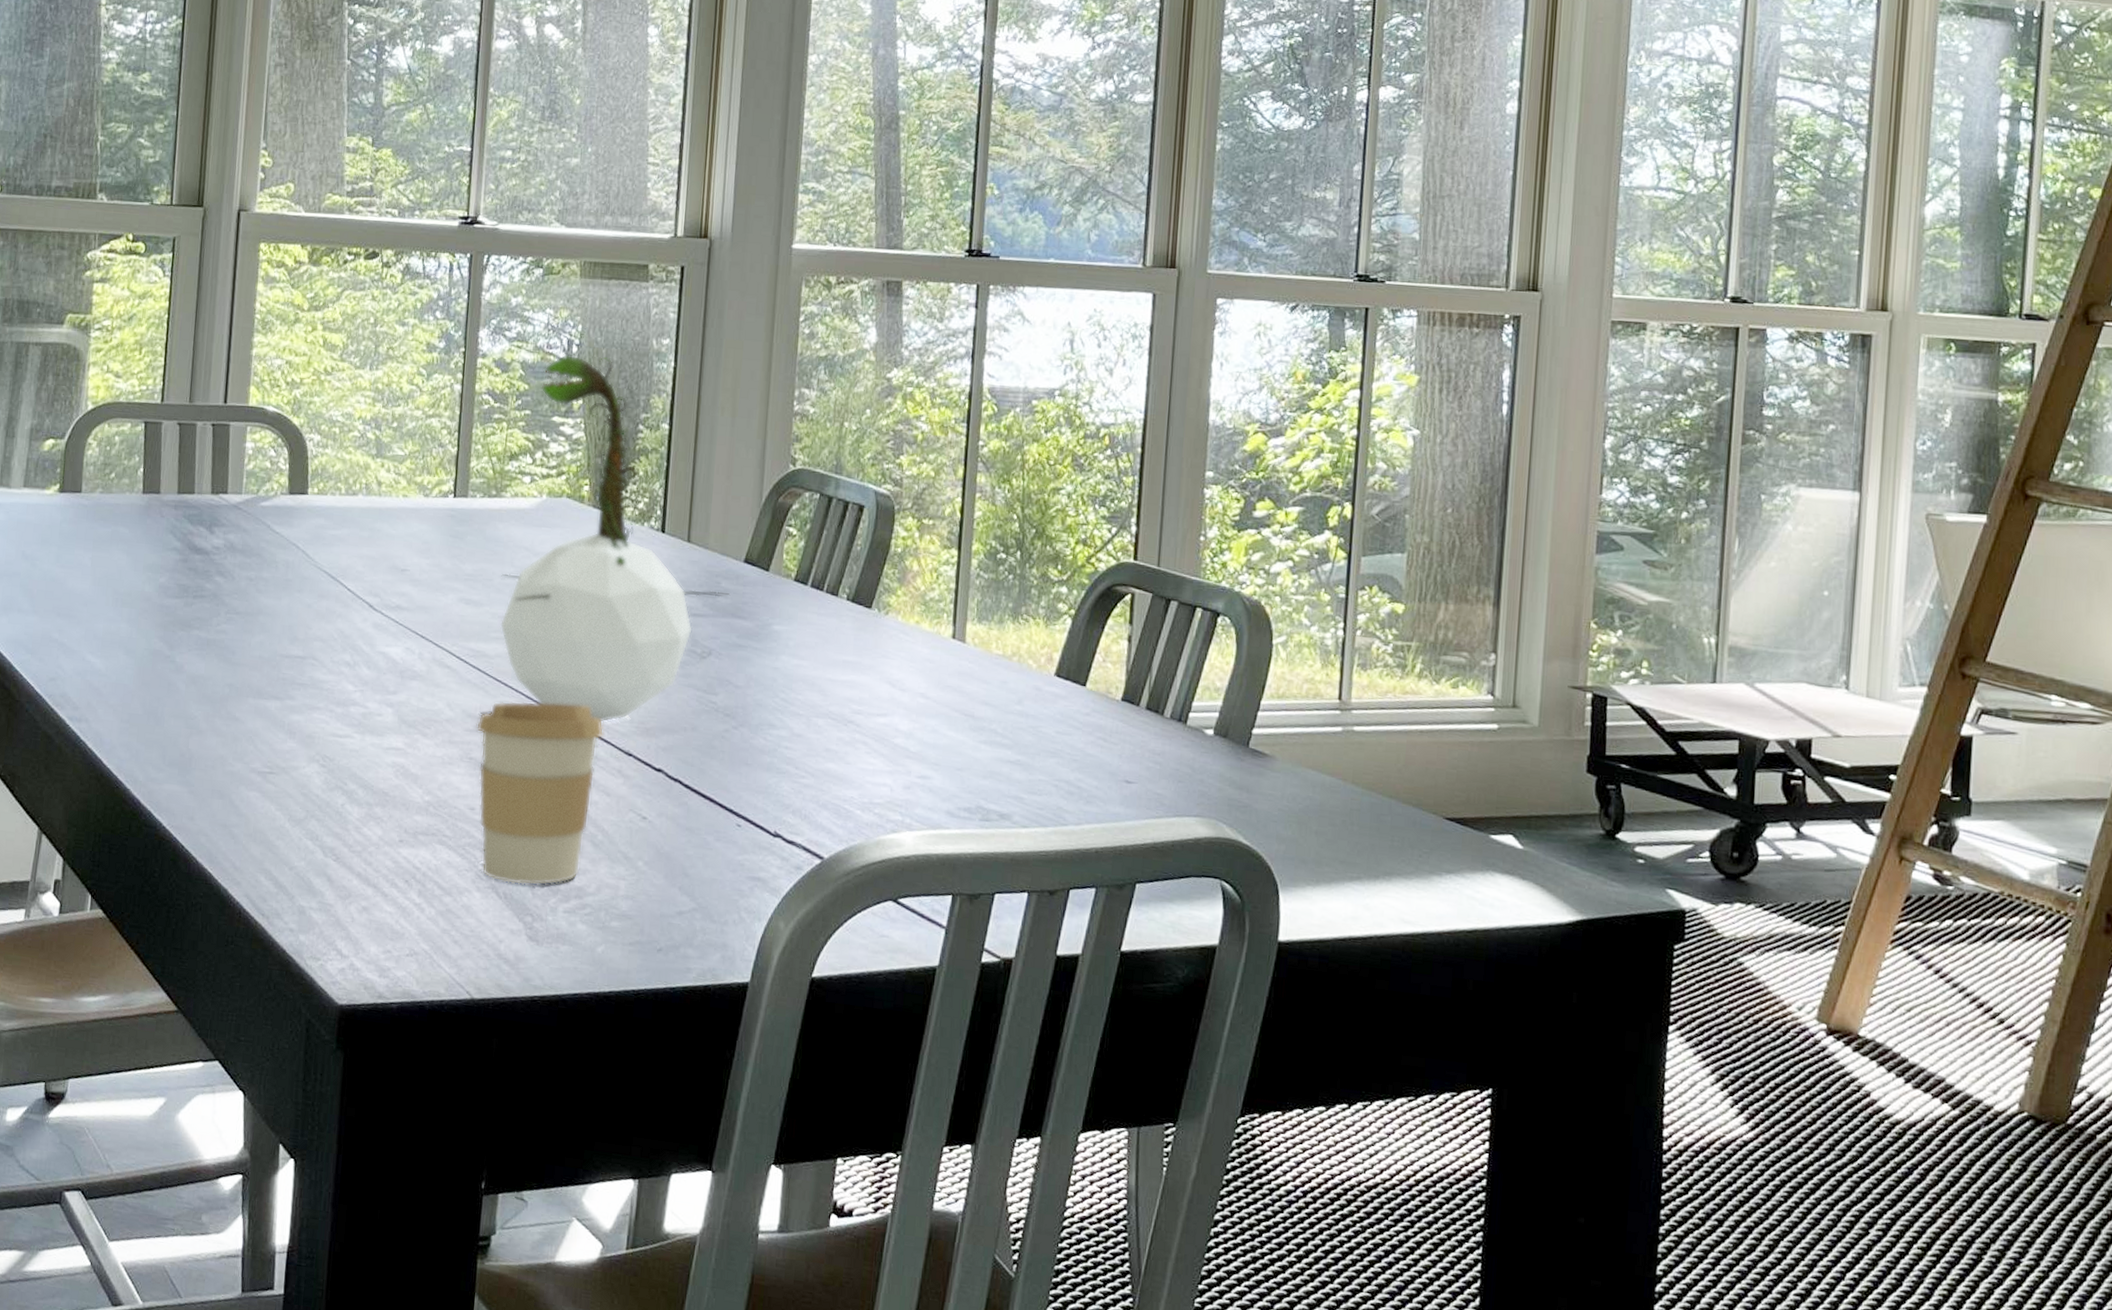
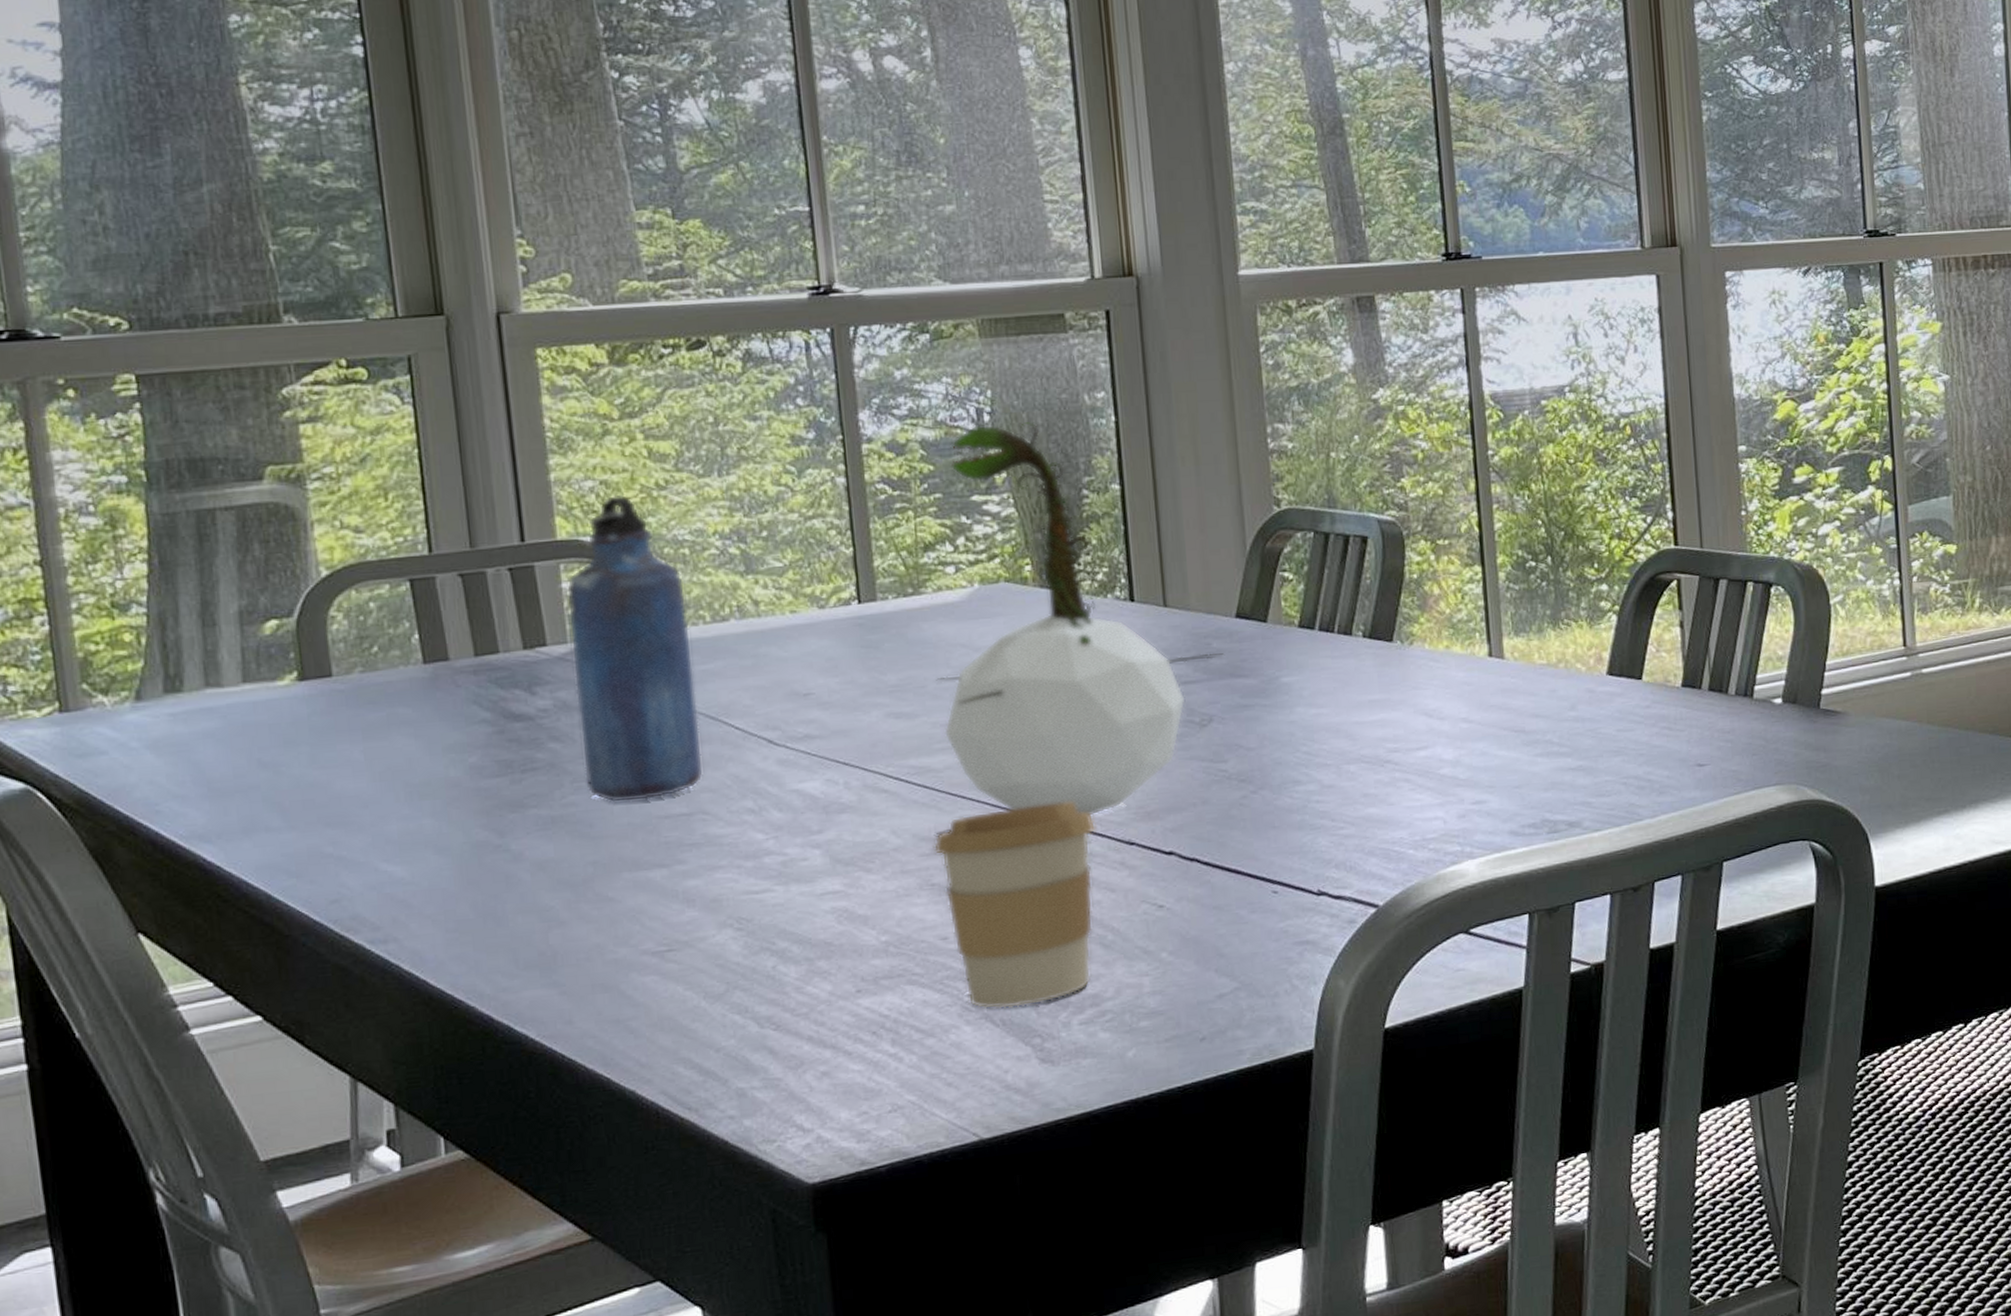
water bottle: none [235,373,332,639] -> present [566,494,703,803]

